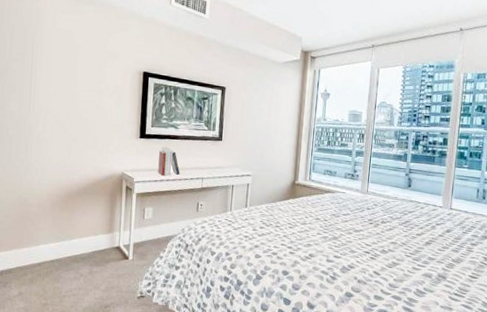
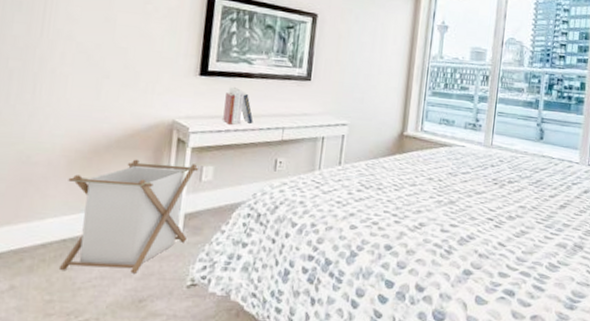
laundry basket: none [50,202,142,287] -> present [58,159,199,273]

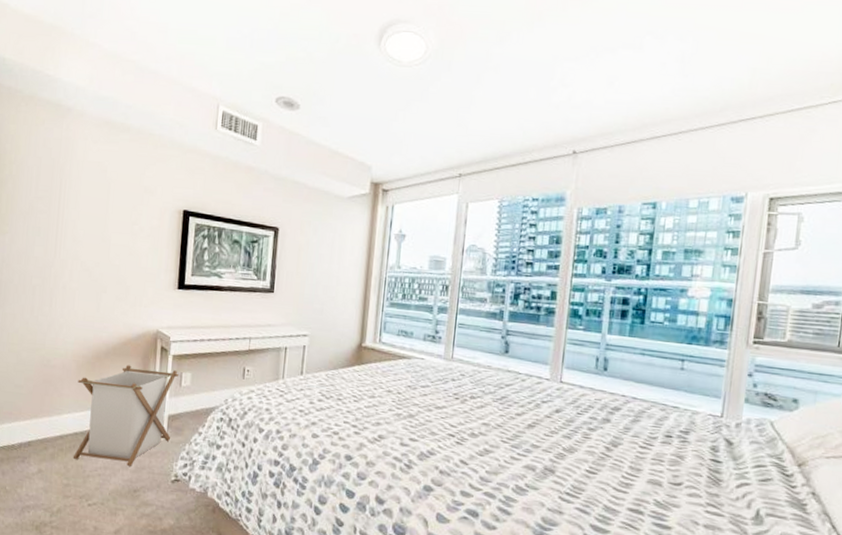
books: present [223,86,254,125] -> none [198,299,224,335]

